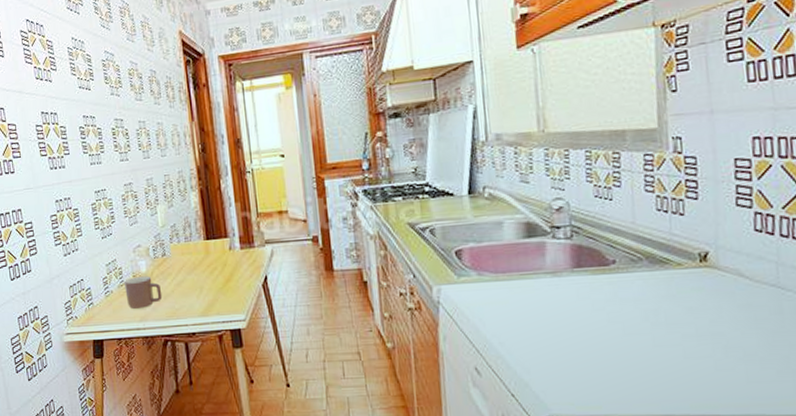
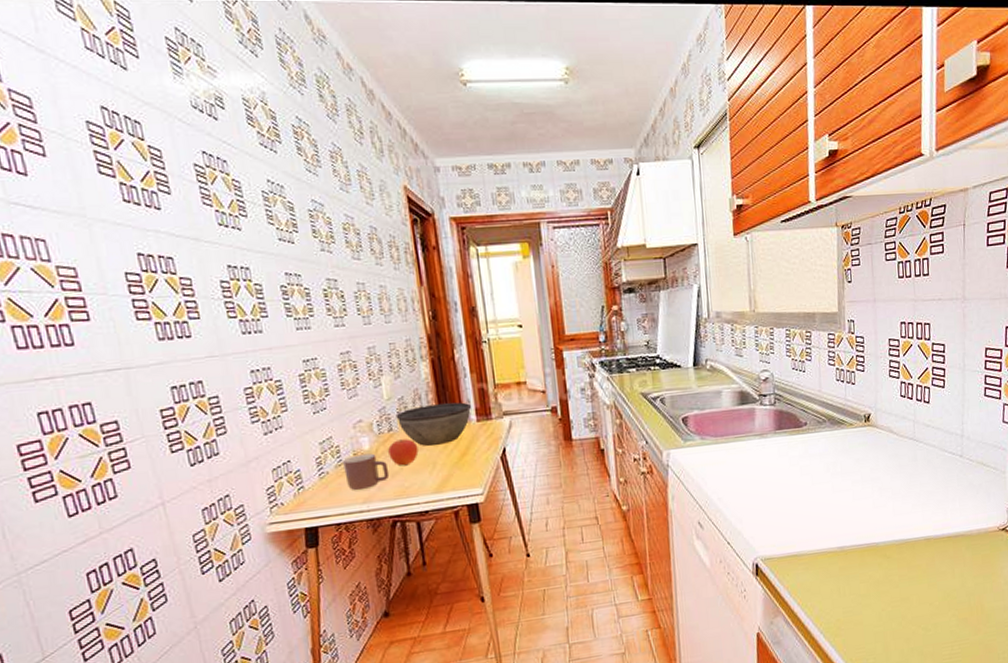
fruit: none [162,264,188,289] -> present [388,439,419,467]
bowl: none [168,230,235,272] -> present [395,402,471,447]

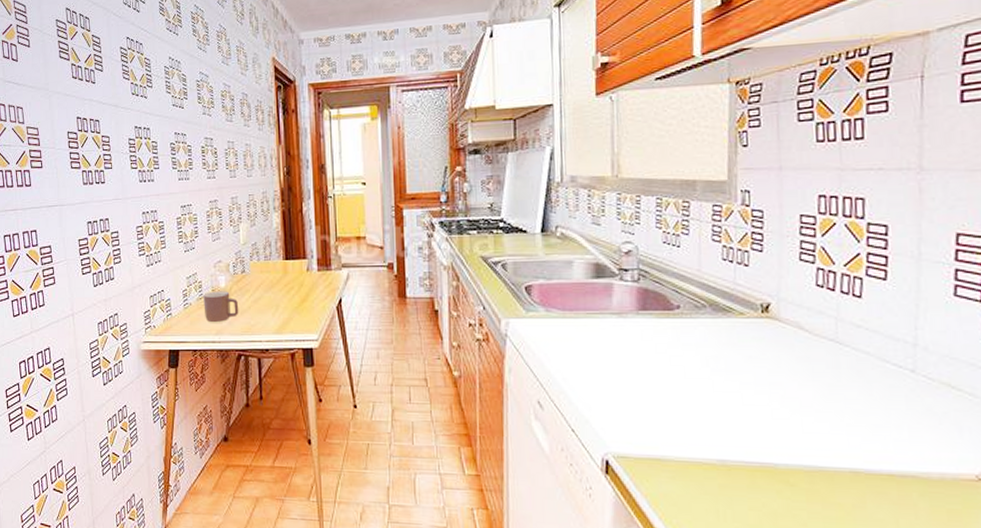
fruit: present [388,439,419,467] -> none [240,281,265,305]
bowl: present [395,402,471,447] -> none [249,252,313,290]

